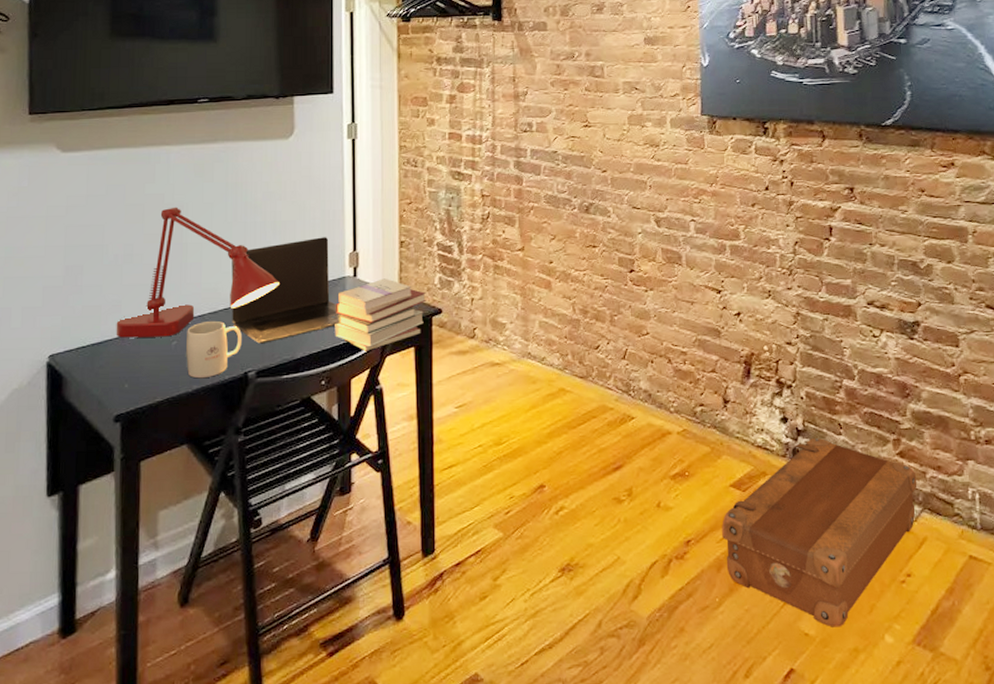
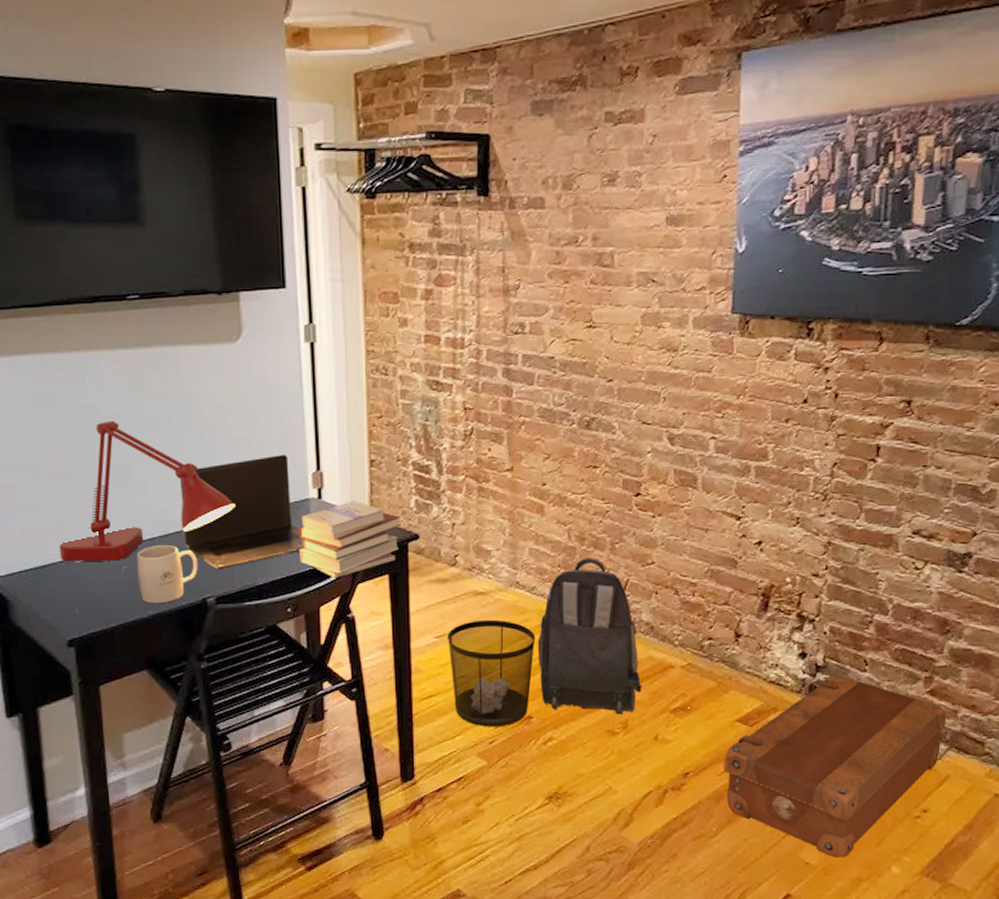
waste bin: none [467,389,546,497] -> present [447,619,536,727]
backpack: none [548,329,644,482] -> present [537,558,642,715]

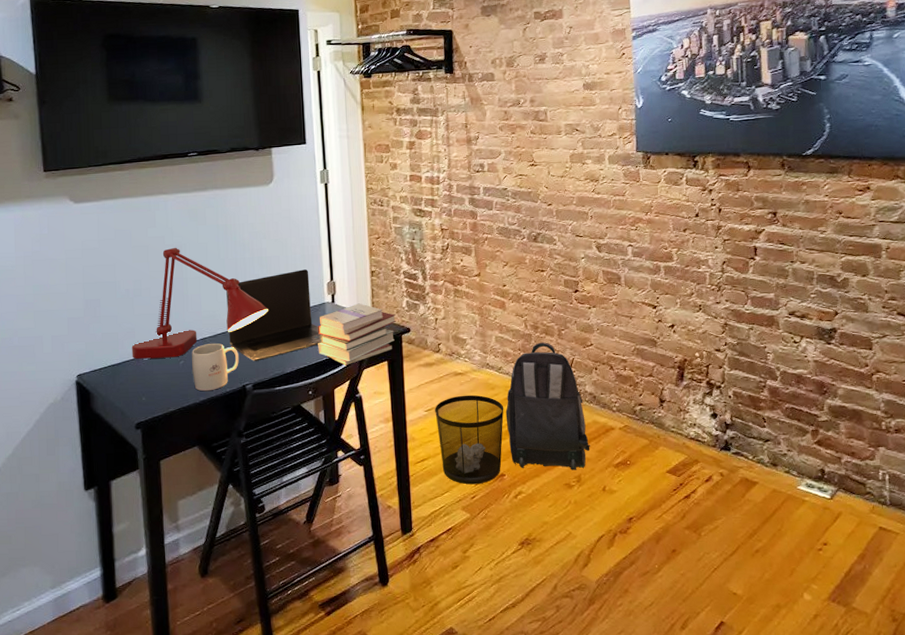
suitcase: present [724,675,947,858] -> none [660,431,833,588]

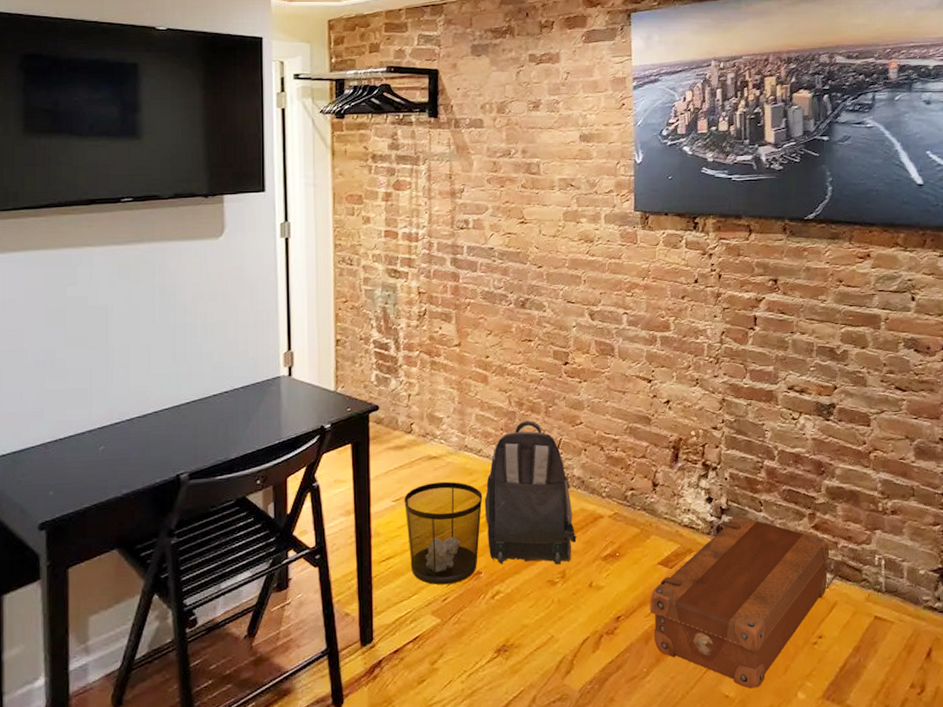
desk lamp: present [131,247,268,359] -> none [38,309,212,445]
mug: present [191,343,240,392] -> none [113,424,174,483]
laptop computer: present [226,269,323,361] -> none [161,337,276,446]
books: present [317,303,396,366] -> none [269,377,363,450]
suitcase: none [660,431,833,588] -> present [650,516,830,689]

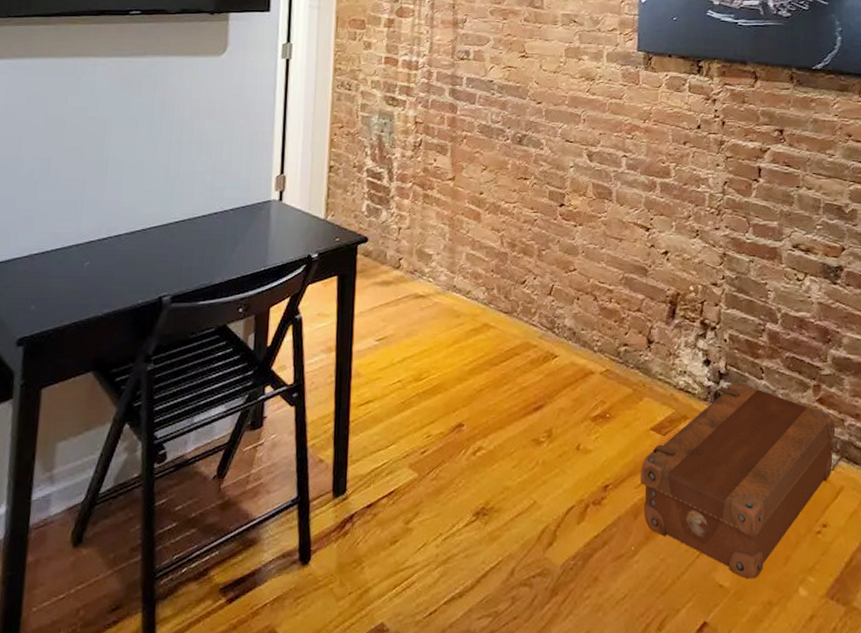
waste bin: present [404,481,483,585] -> none [387,323,469,436]
backpack: present [484,420,577,565] -> none [470,263,565,423]

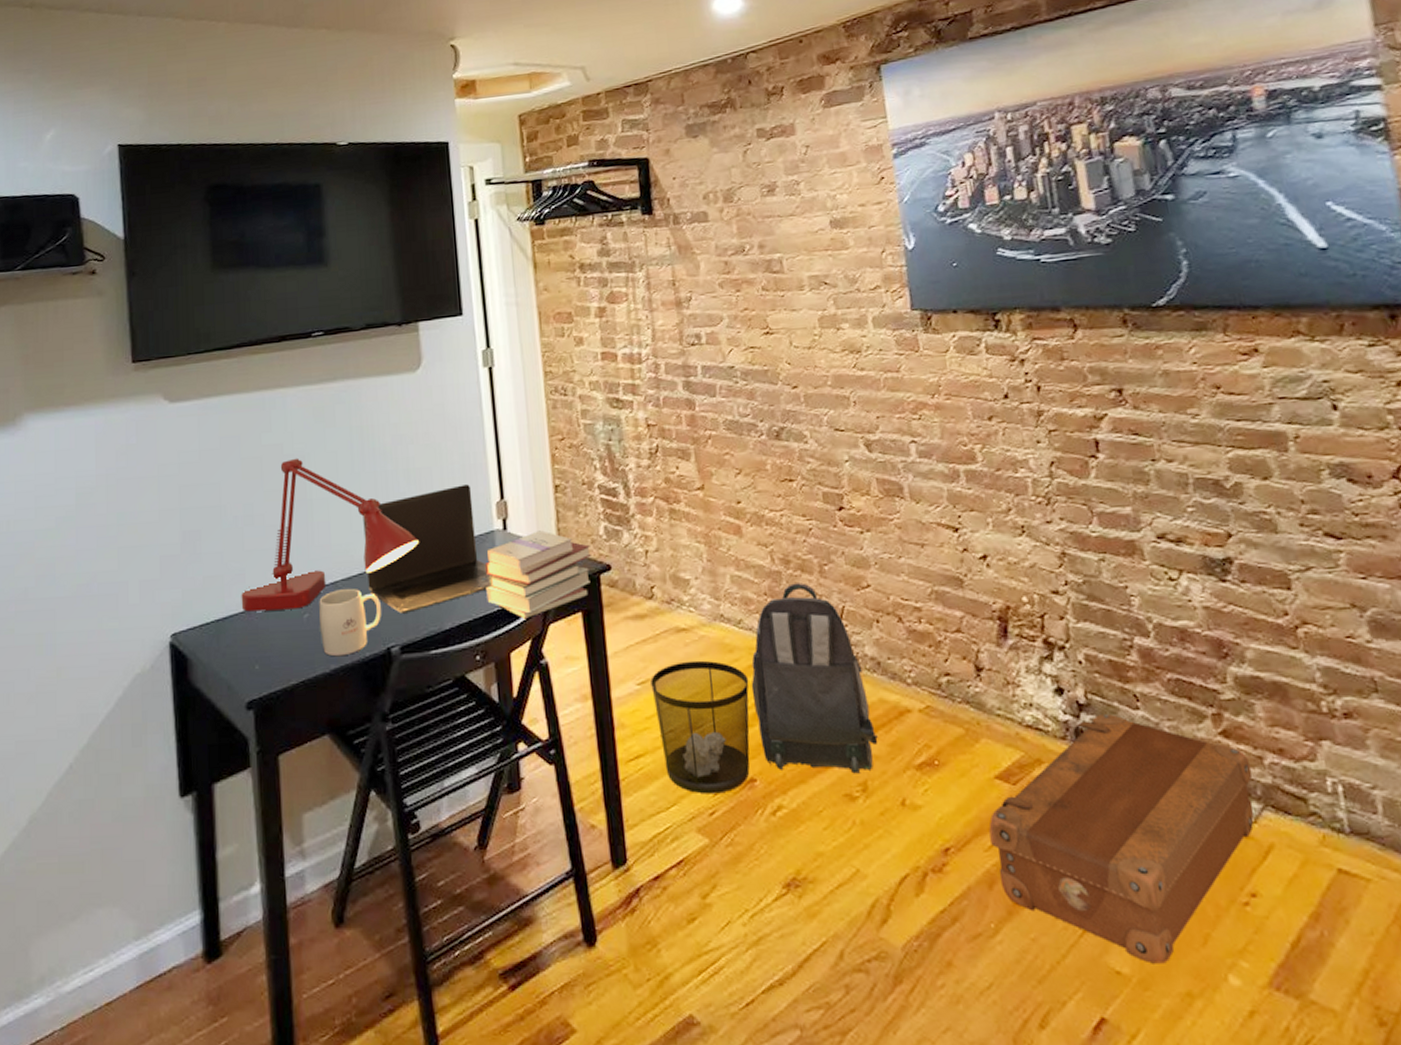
desk lamp: none [25,121,202,257] -> present [241,458,419,612]
mug: none [98,241,160,302] -> present [318,588,382,657]
laptop computer: none [149,158,264,267] -> present [363,484,492,614]
books: none [256,203,353,279] -> present [484,530,591,619]
waste bin: none [387,323,469,436] -> present [650,660,750,794]
backpack: none [470,263,565,423] -> present [751,583,878,774]

